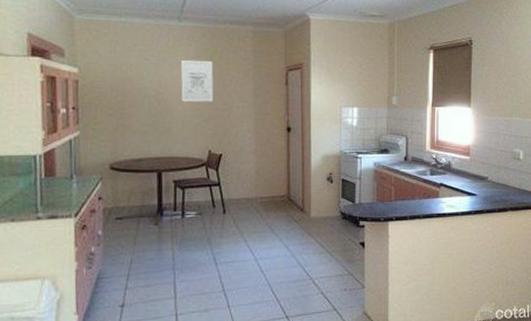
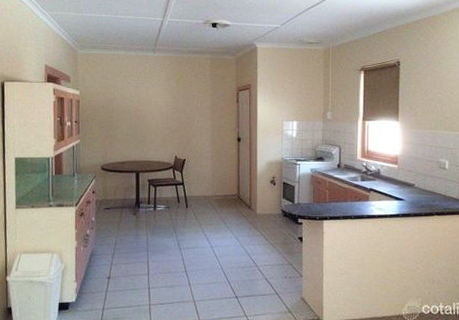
wall art: present [181,59,214,102] -> none [154,83,180,117]

